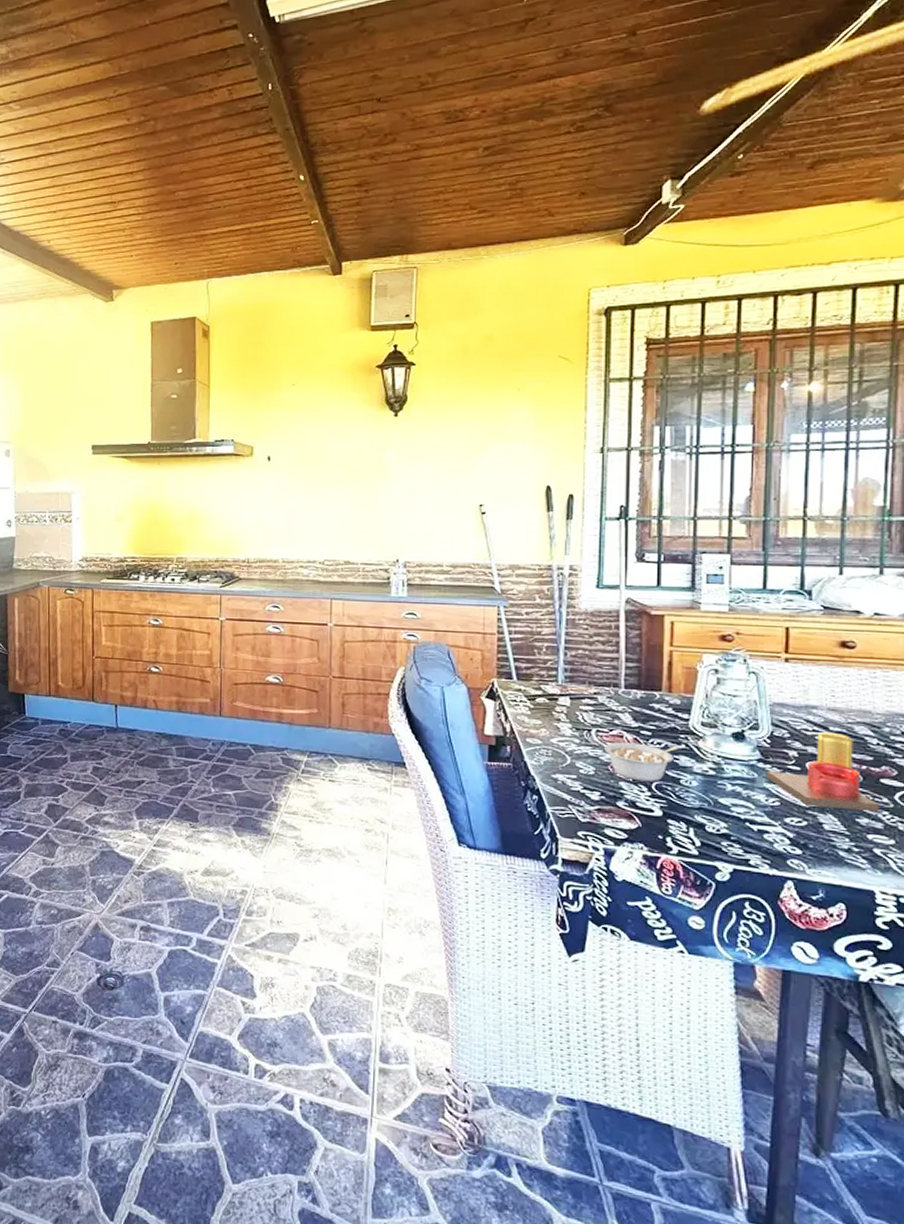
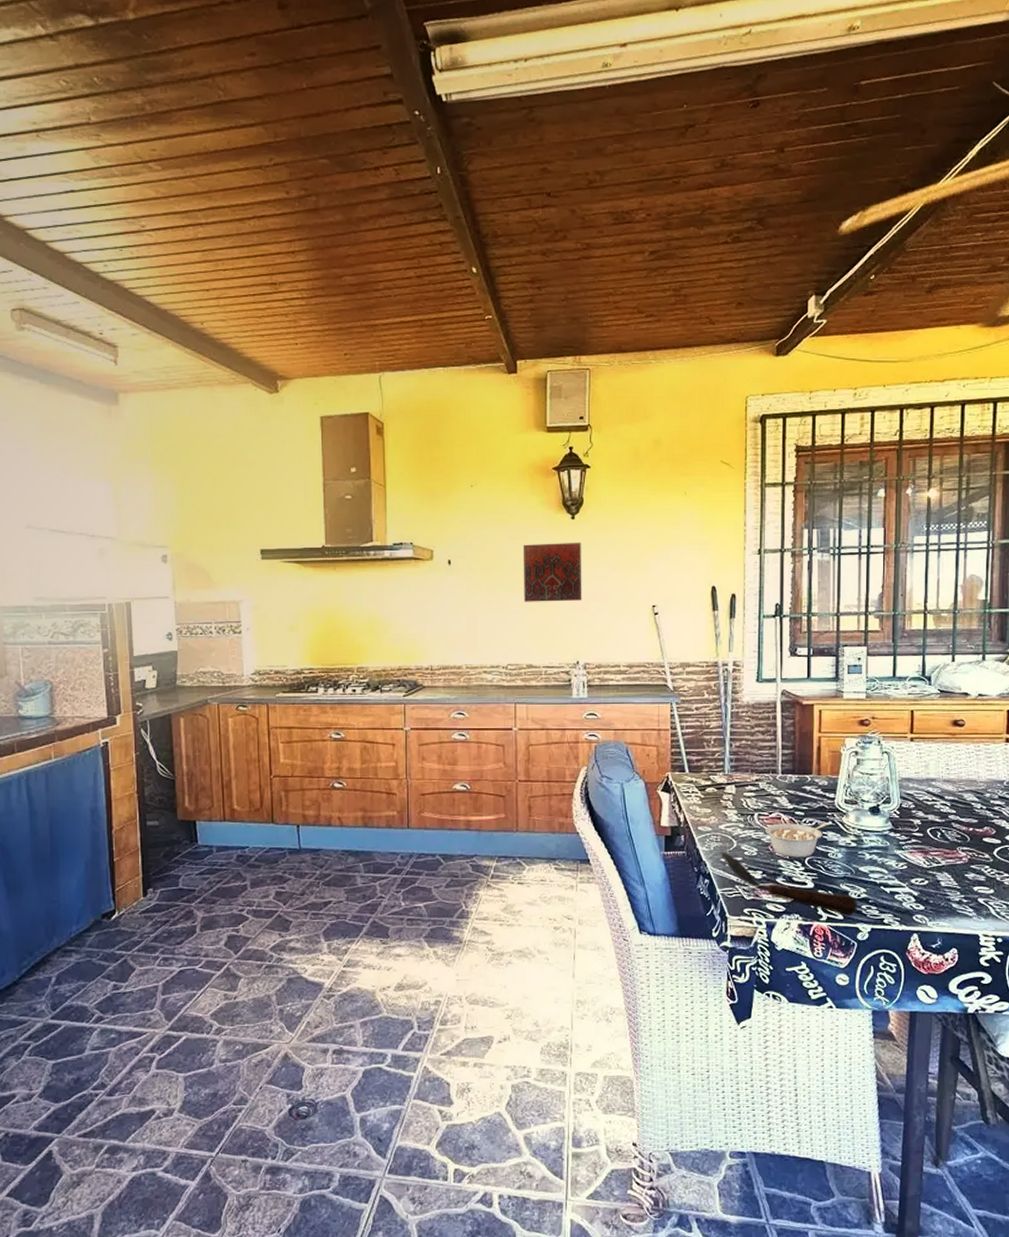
decorative tile: none [343,439,404,499] -> present [523,542,581,602]
spoon: none [551,767,716,852] -> present [720,852,857,916]
candle: present [766,731,880,812] -> none [896,800,983,867]

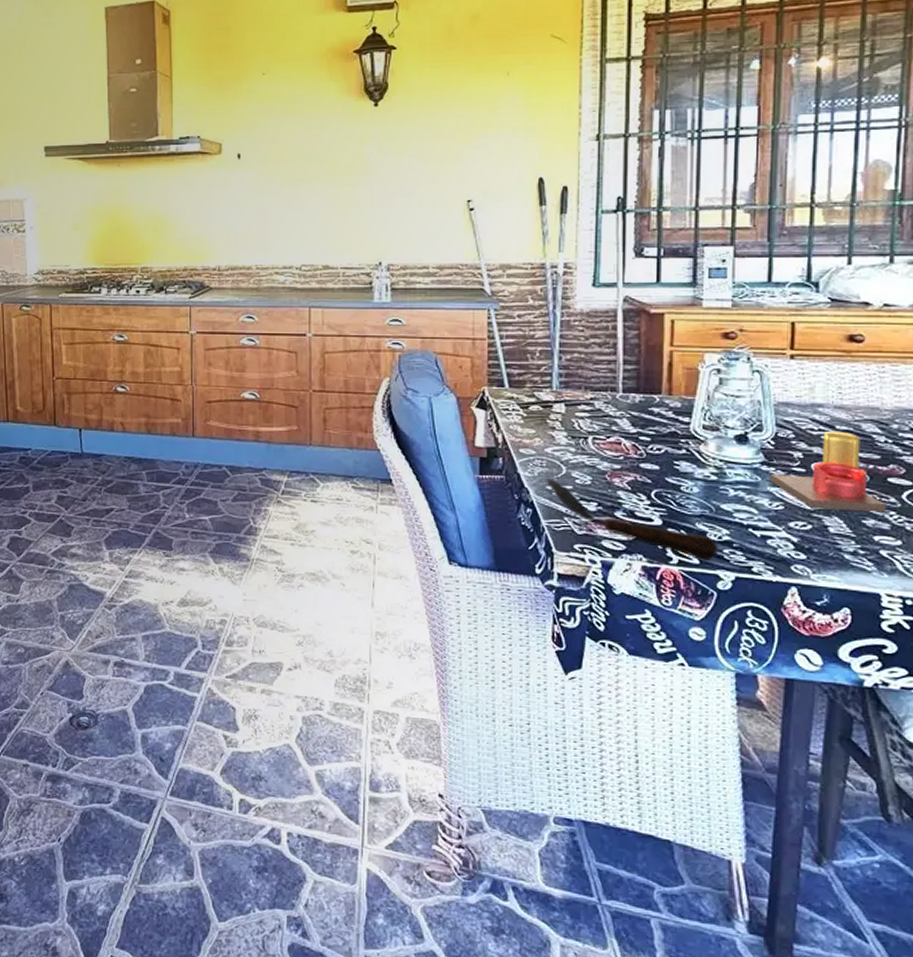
decorative tile: present [523,542,581,602] -> none [319,131,385,198]
legume: present [765,822,827,858] -> none [602,449,680,490]
candle: none [896,800,983,867] -> present [769,430,887,513]

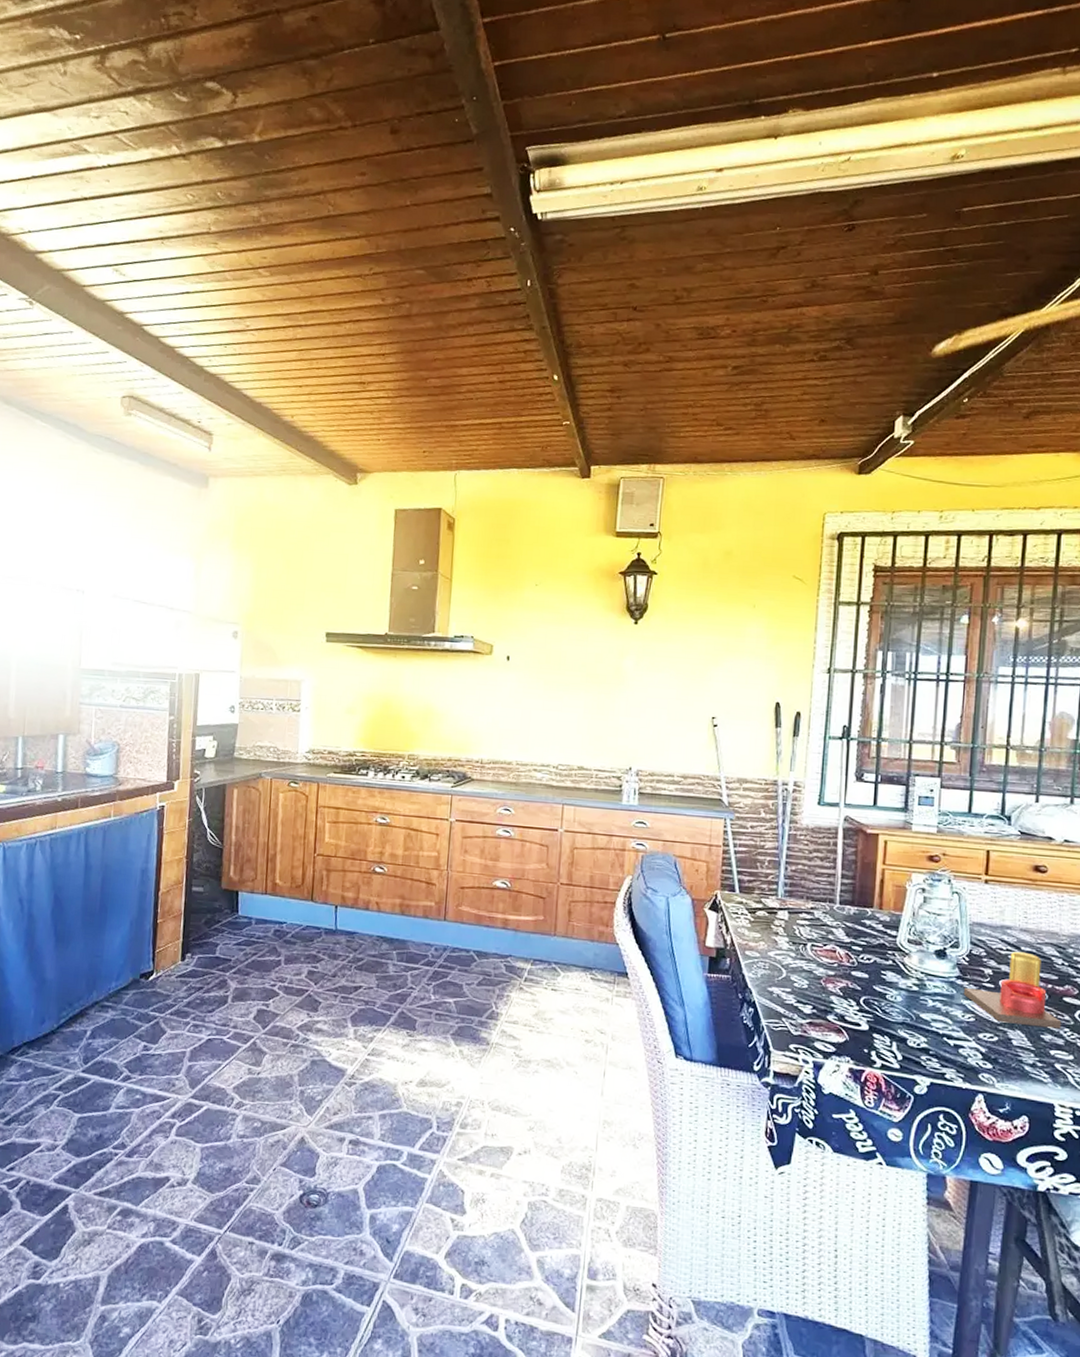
spoon: present [546,478,718,560] -> none [767,980,916,1066]

